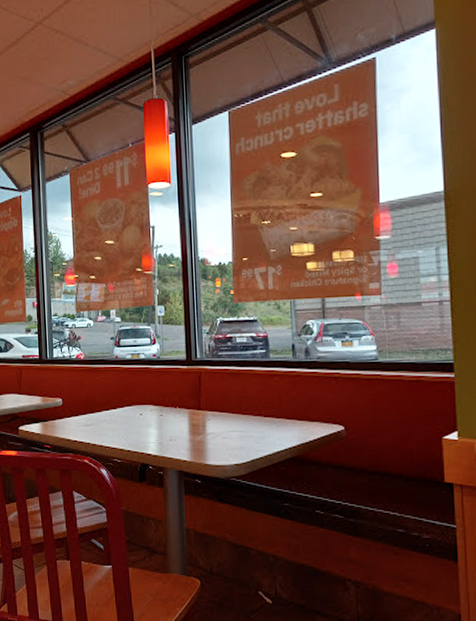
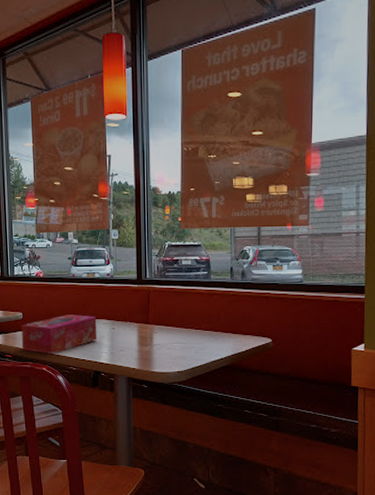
tissue box: none [60,400,144,444] -> present [21,315,97,354]

